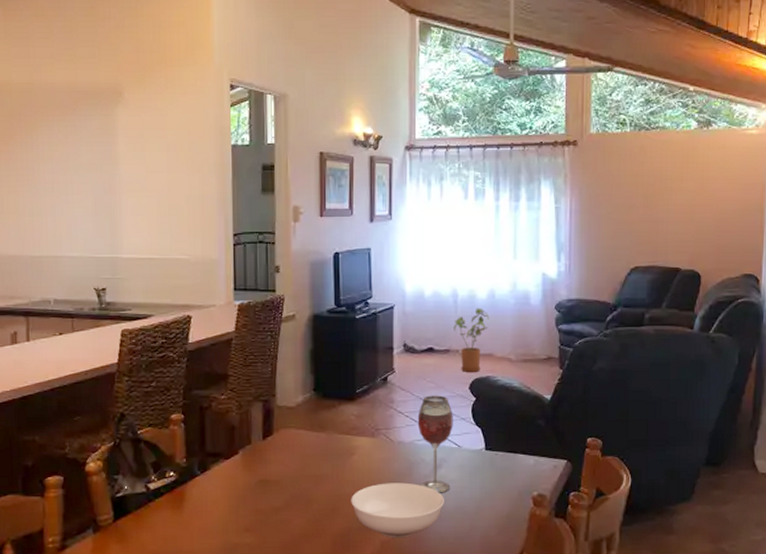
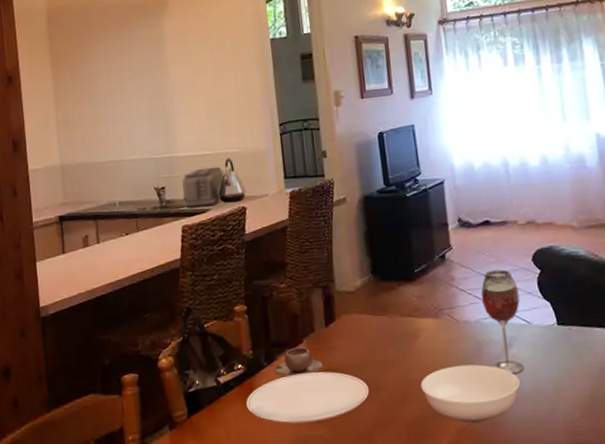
toaster: none [125,273,169,312] -> present [182,168,223,208]
kettle: none [163,264,192,310] -> present [218,158,246,203]
plate: none [175,483,301,531] -> present [246,372,370,424]
teacup: none [207,458,256,486] -> present [274,347,323,377]
house plant: present [454,308,489,372] -> none [508,175,545,244]

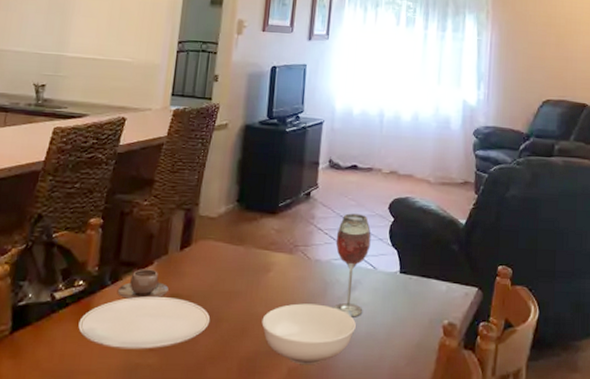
toaster: present [182,168,223,208] -> none [63,72,110,111]
kettle: present [218,158,246,203] -> none [100,66,130,111]

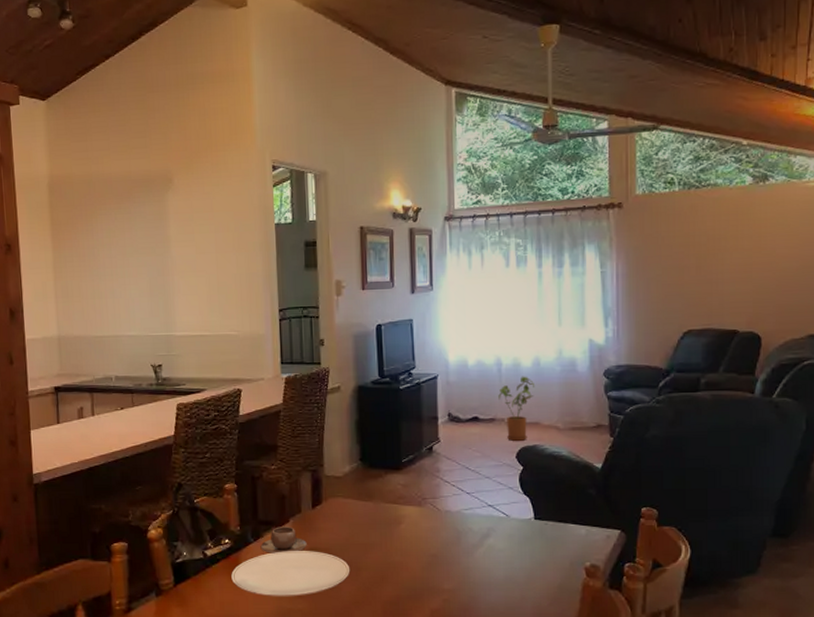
bowl: present [262,303,356,364] -> none [399,552,494,606]
wineglass: present [333,213,371,317] -> none [464,464,501,563]
house plant: none [378,129,412,192] -> present [498,376,534,441]

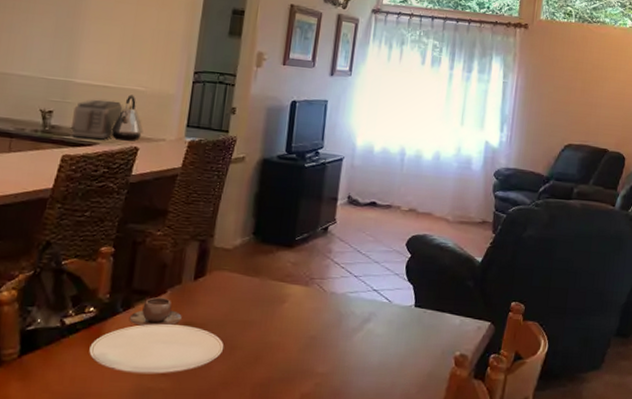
toaster: none [179,349,220,386] -> present [71,100,122,140]
kettle: none [214,340,242,384] -> present [111,95,143,141]
house plant: present [498,376,534,441] -> none [397,168,432,230]

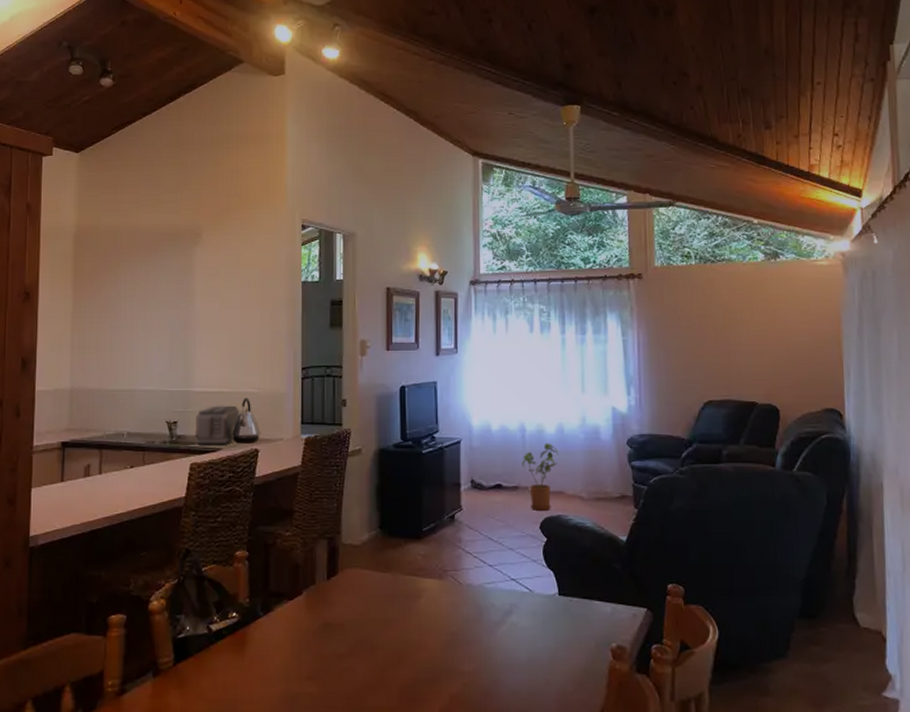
plate: present [89,324,224,375] -> none [237,626,365,679]
teacup: present [129,297,182,326] -> none [270,599,320,629]
house plant: none [397,168,432,230] -> present [522,443,558,510]

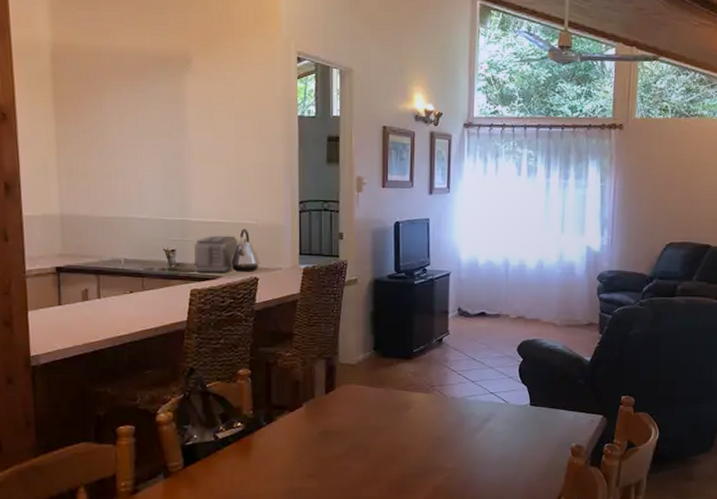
house plant: present [522,443,558,510] -> none [504,276,537,335]

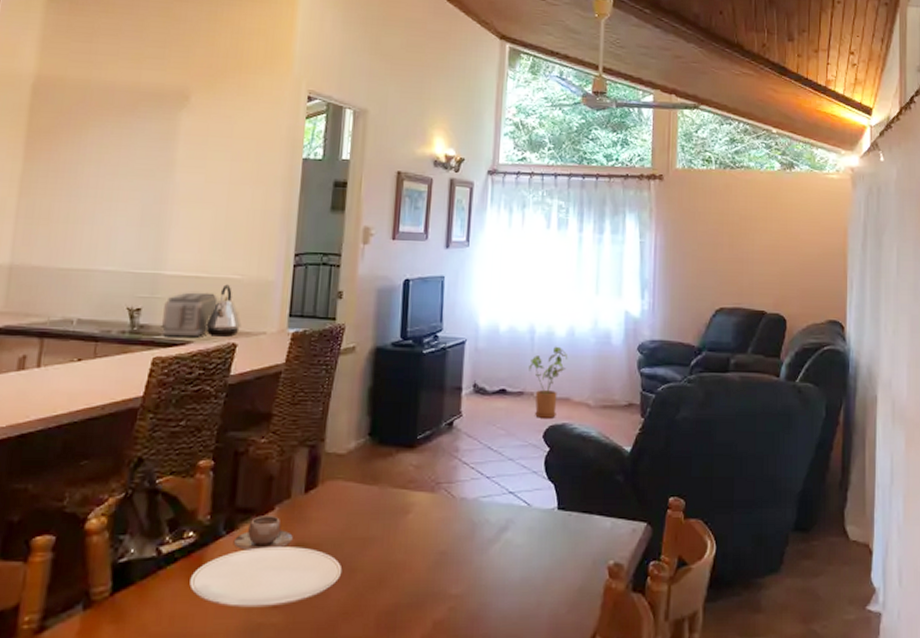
plate: none [243,434,360,477] -> present [189,547,343,608]
teacup: none [273,411,319,436] -> present [233,516,293,550]
house plant: none [504,276,537,335] -> present [529,346,567,418]

